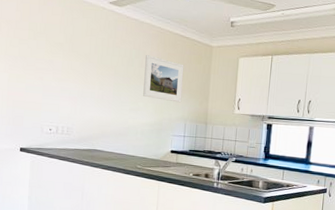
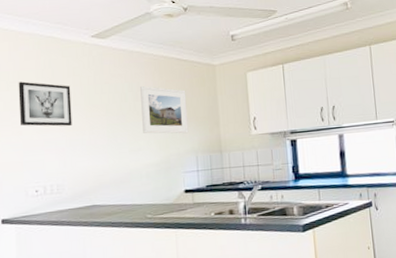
wall art: none [42,33,87,79] -> present [18,81,72,127]

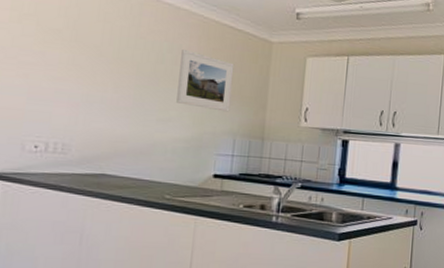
wall art: present [18,81,72,127] -> none [28,15,99,78]

